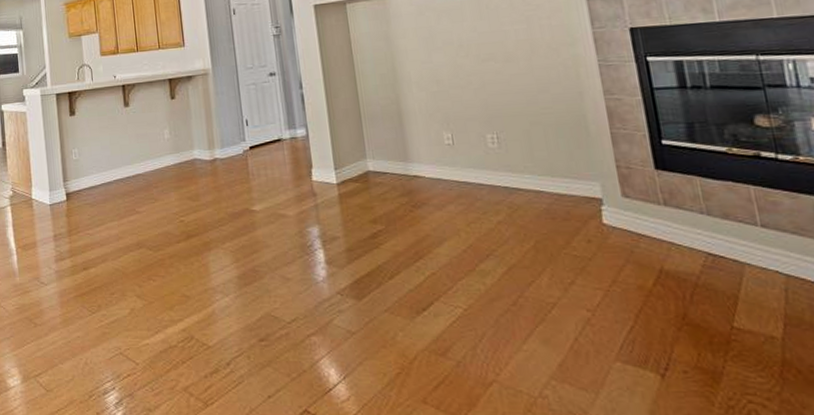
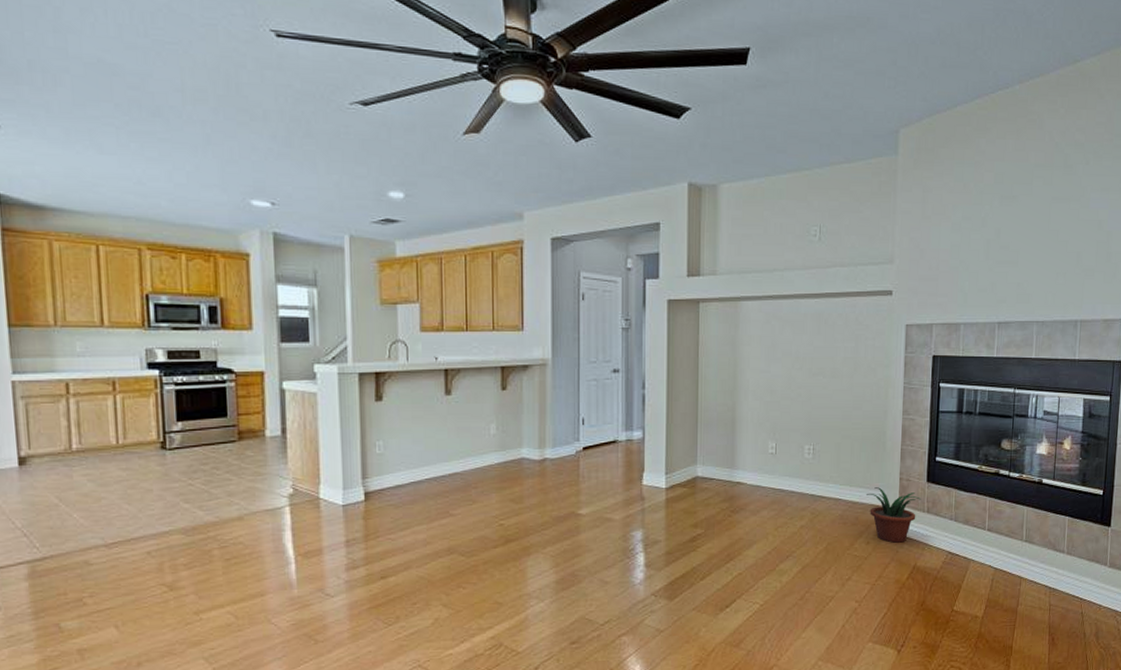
potted plant: none [574,177,653,241] -> present [865,487,922,543]

